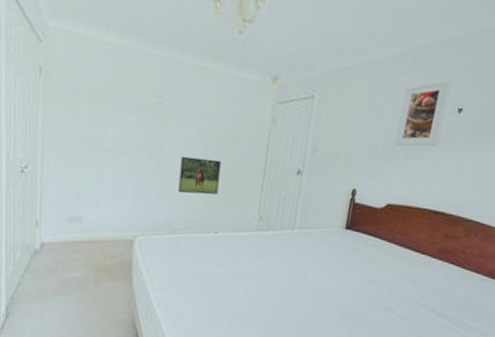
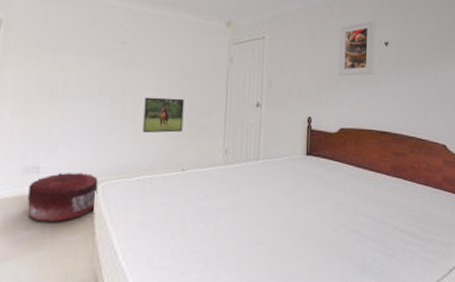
pouf: none [73,224,136,268] -> present [27,173,99,221]

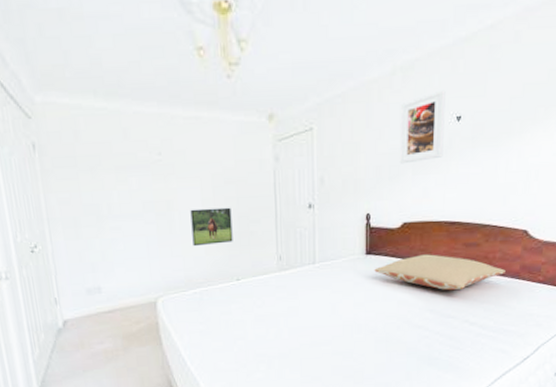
pouf: present [27,173,99,221] -> none [94,290,160,337]
pillow: none [313,159,429,197] -> present [374,254,506,291]

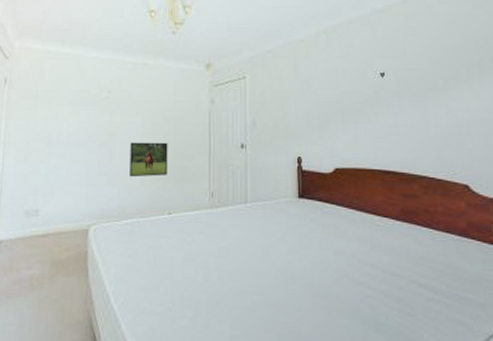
pillow: present [374,254,506,291] -> none [308,202,451,245]
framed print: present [400,90,446,164] -> none [327,50,370,112]

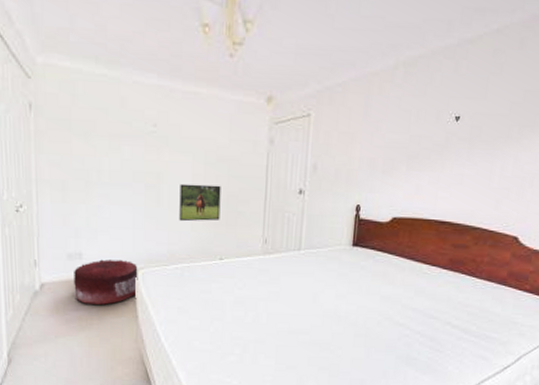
pouf: none [28,216,90,263] -> present [74,259,138,305]

